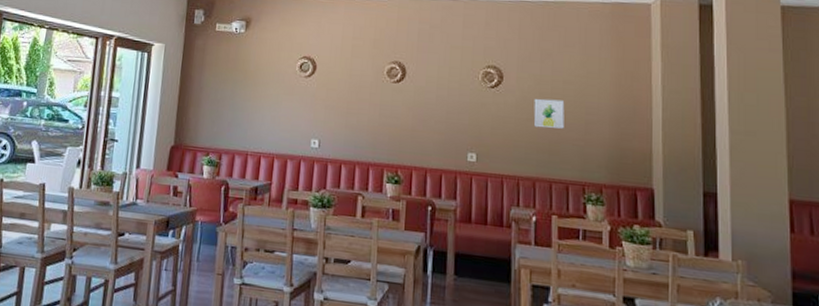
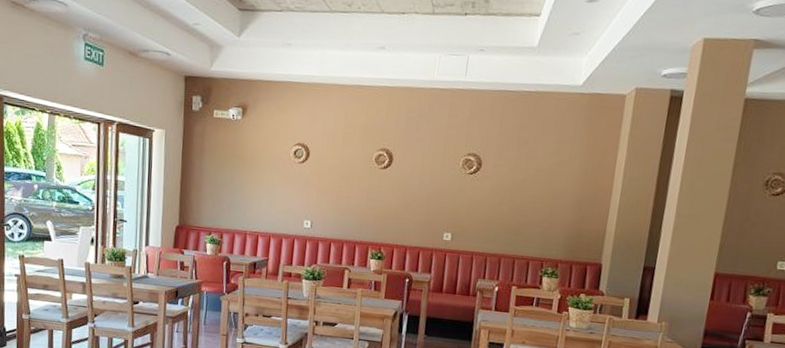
wall art: present [533,98,565,129] -> none [505,184,535,212]

